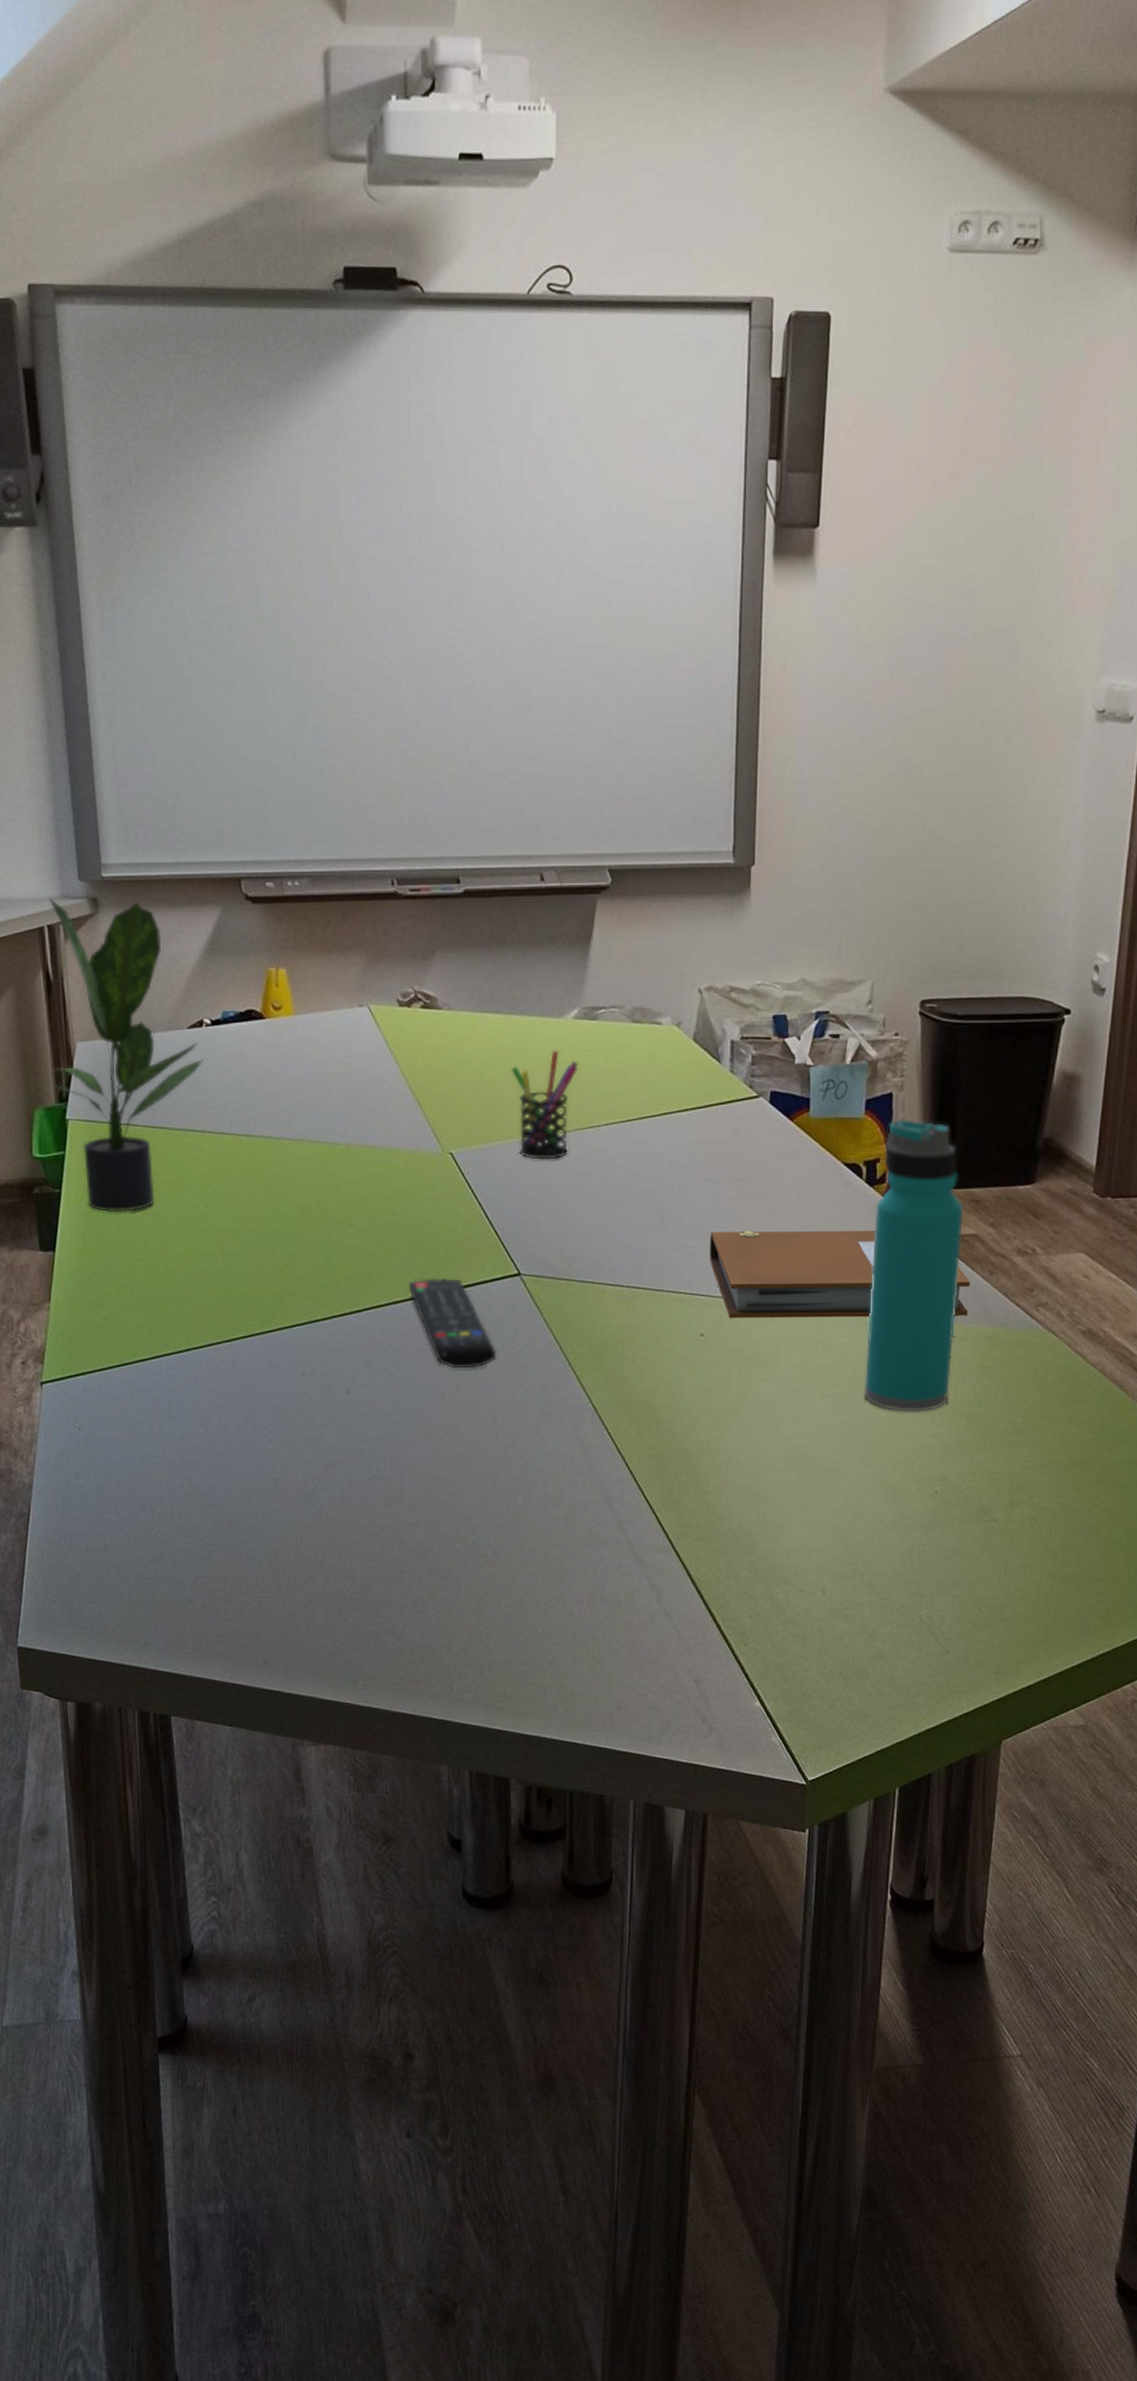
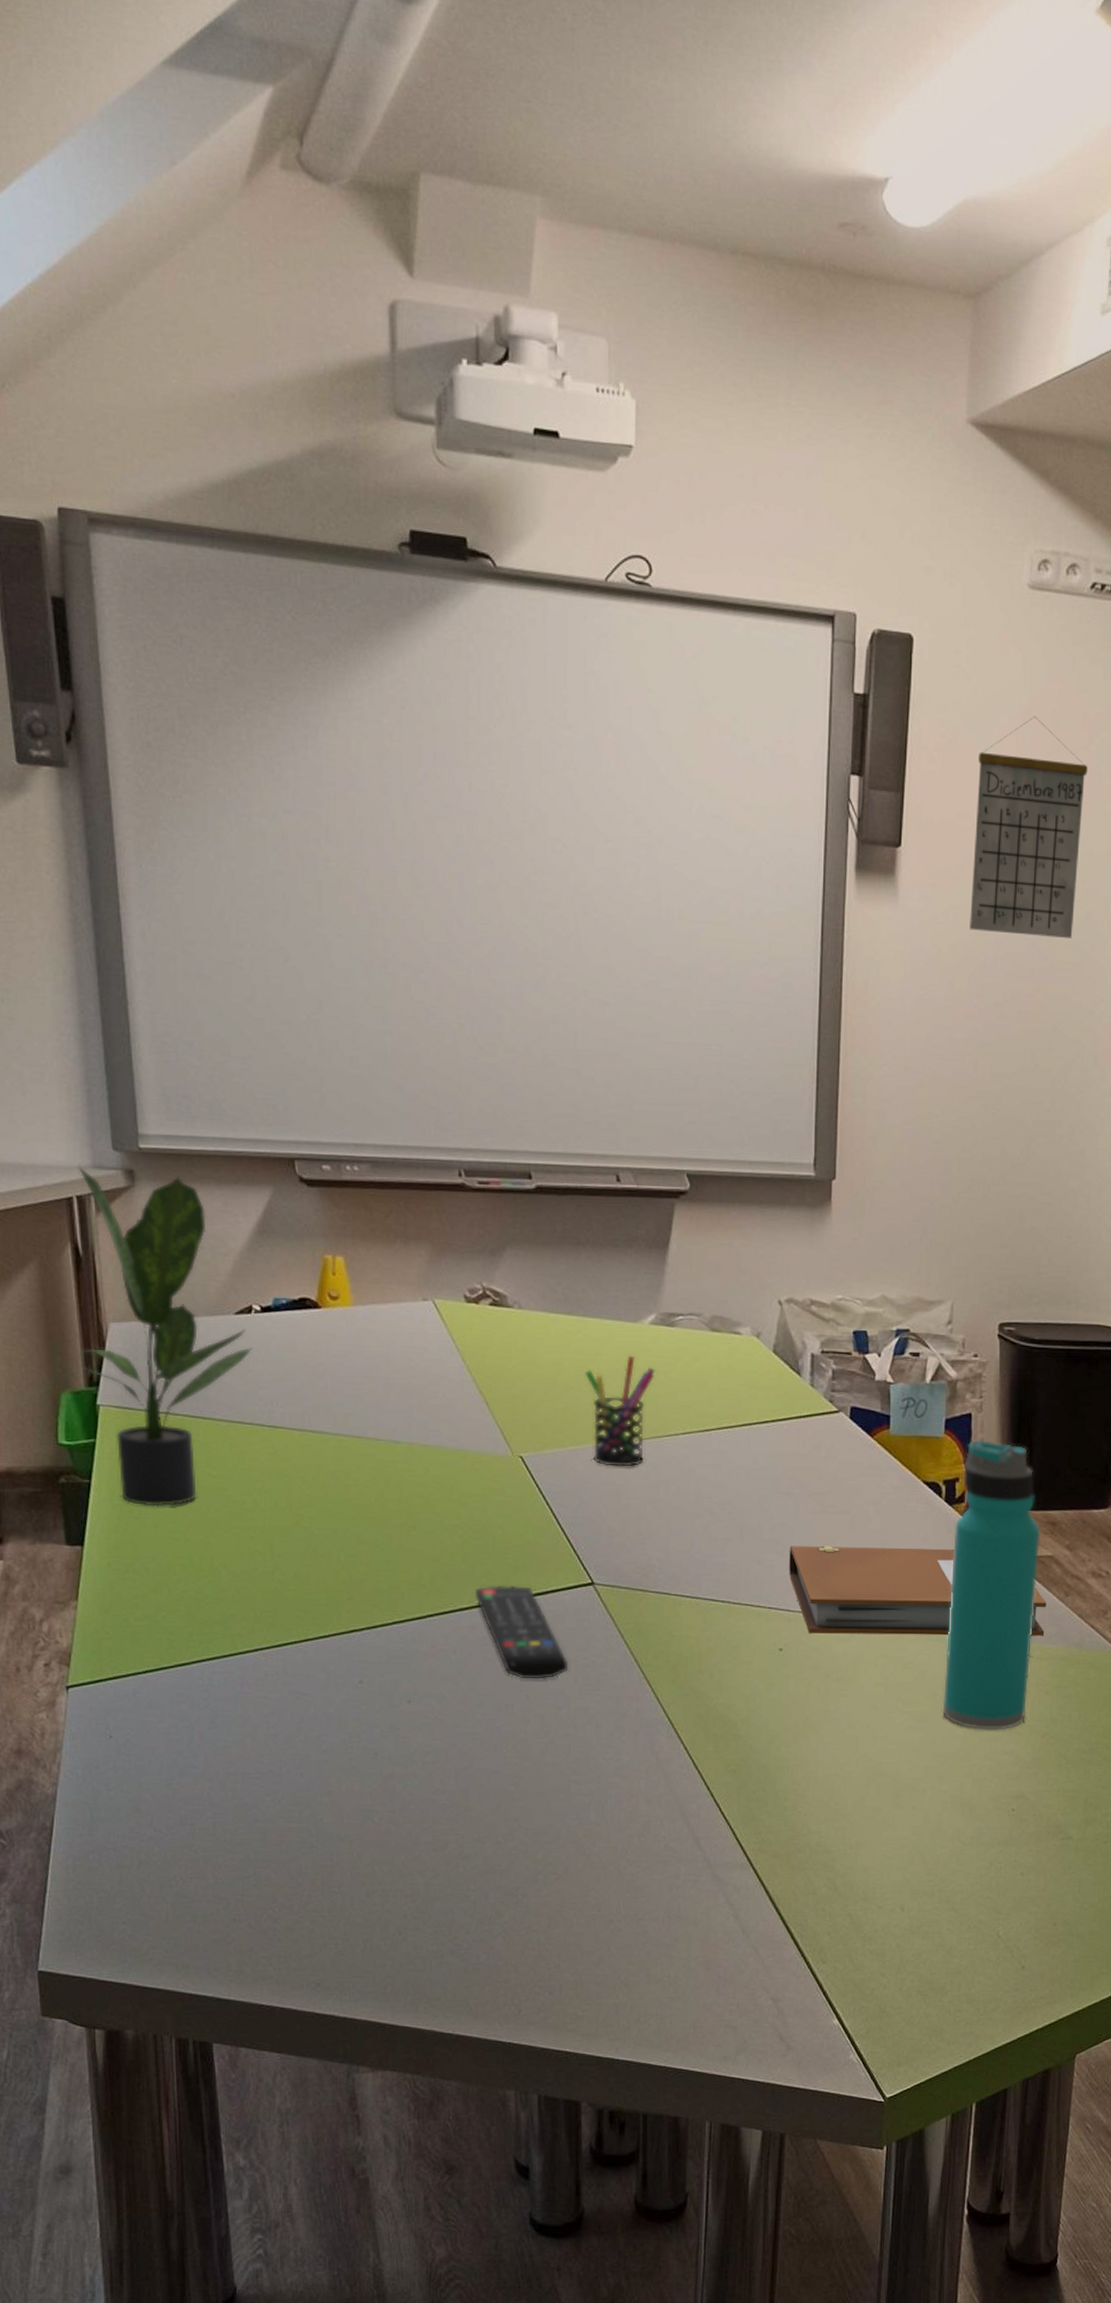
calendar: none [889,381,1011,605] -> present [970,716,1088,938]

